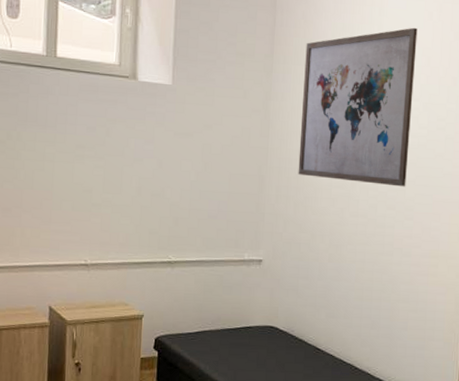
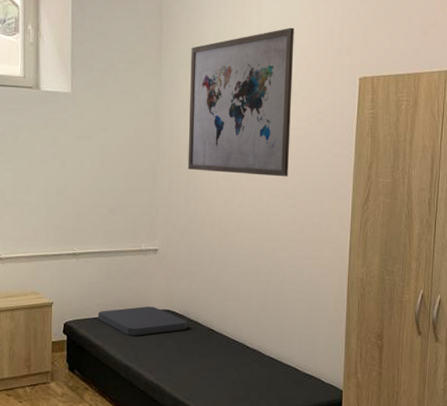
cushion: none [194,322,292,353] -> present [98,306,188,336]

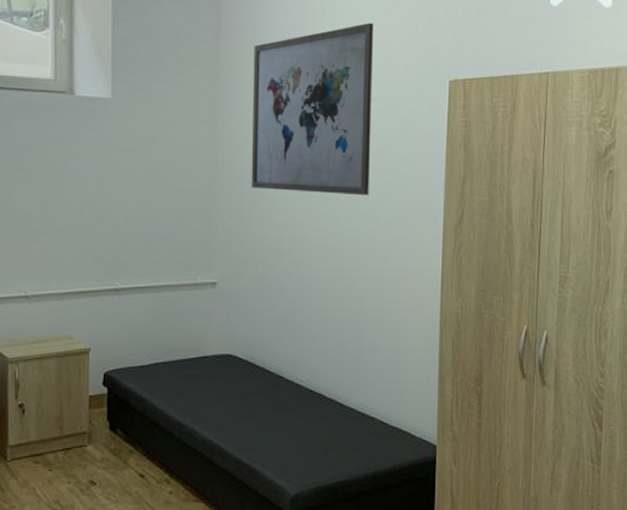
cushion: present [98,306,188,336] -> none [145,351,253,386]

